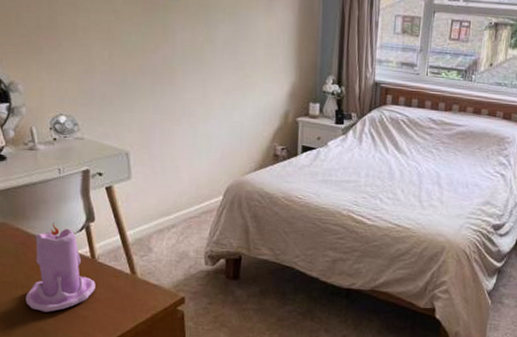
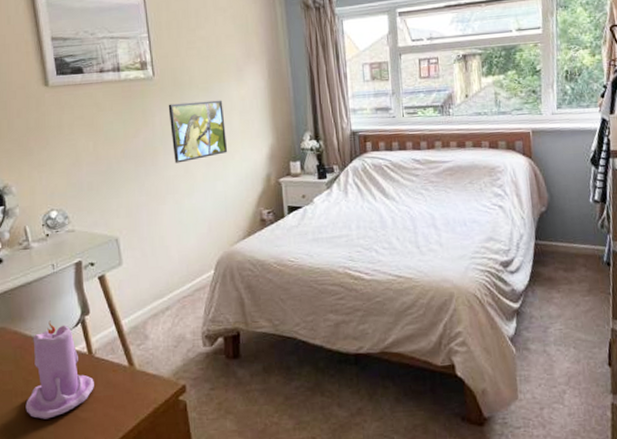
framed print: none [191,24,249,87] -> present [168,100,228,163]

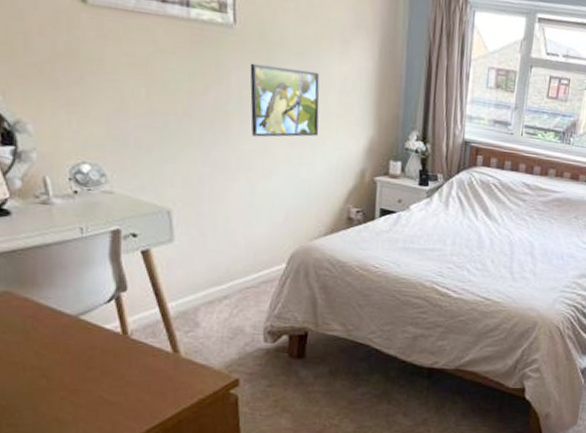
candle: present [25,320,94,420] -> none [36,291,128,398]

